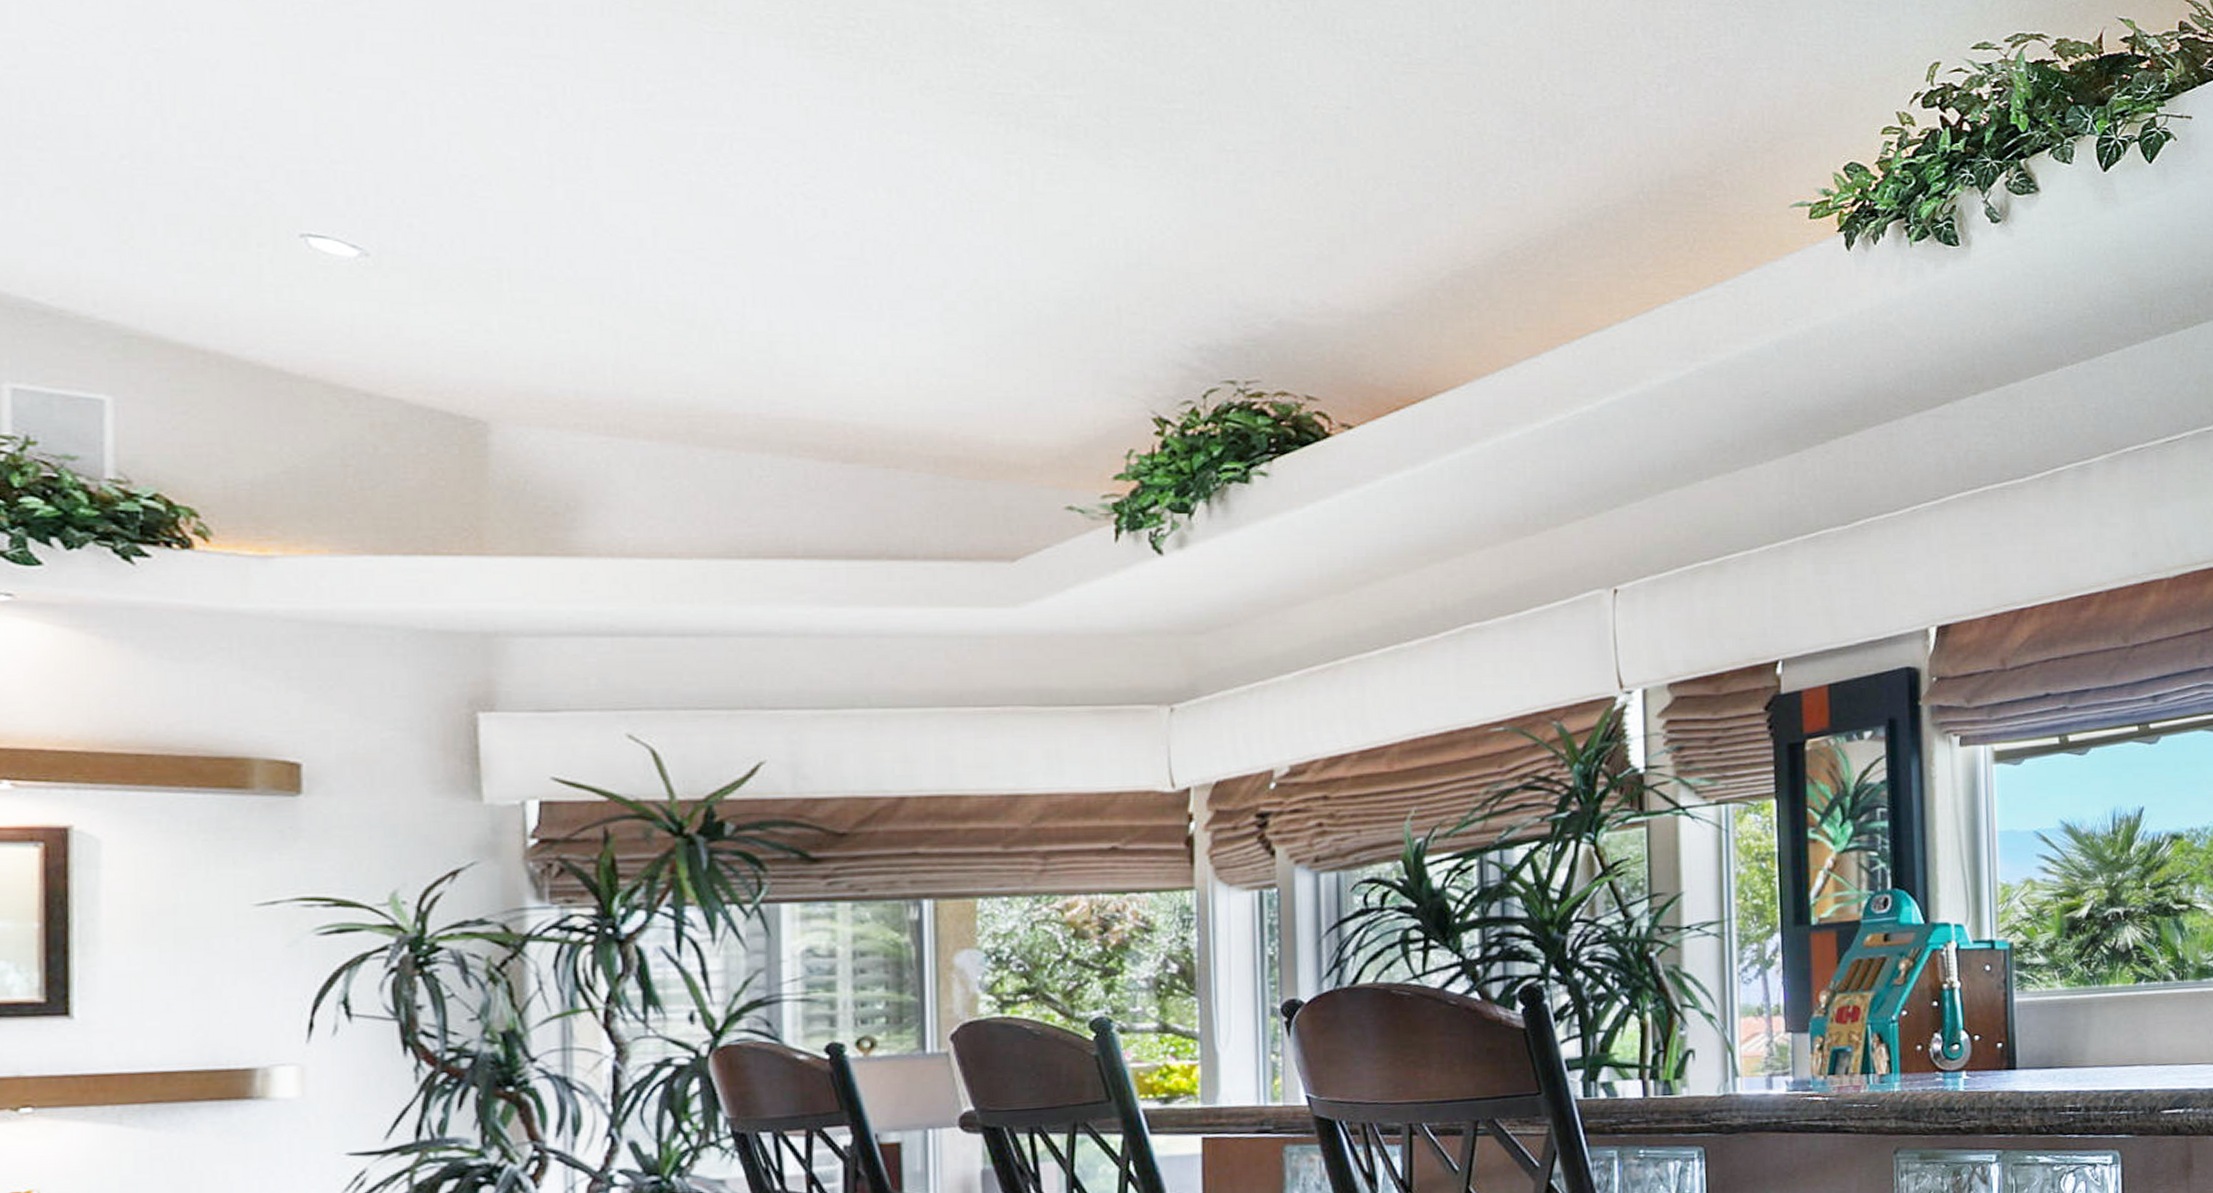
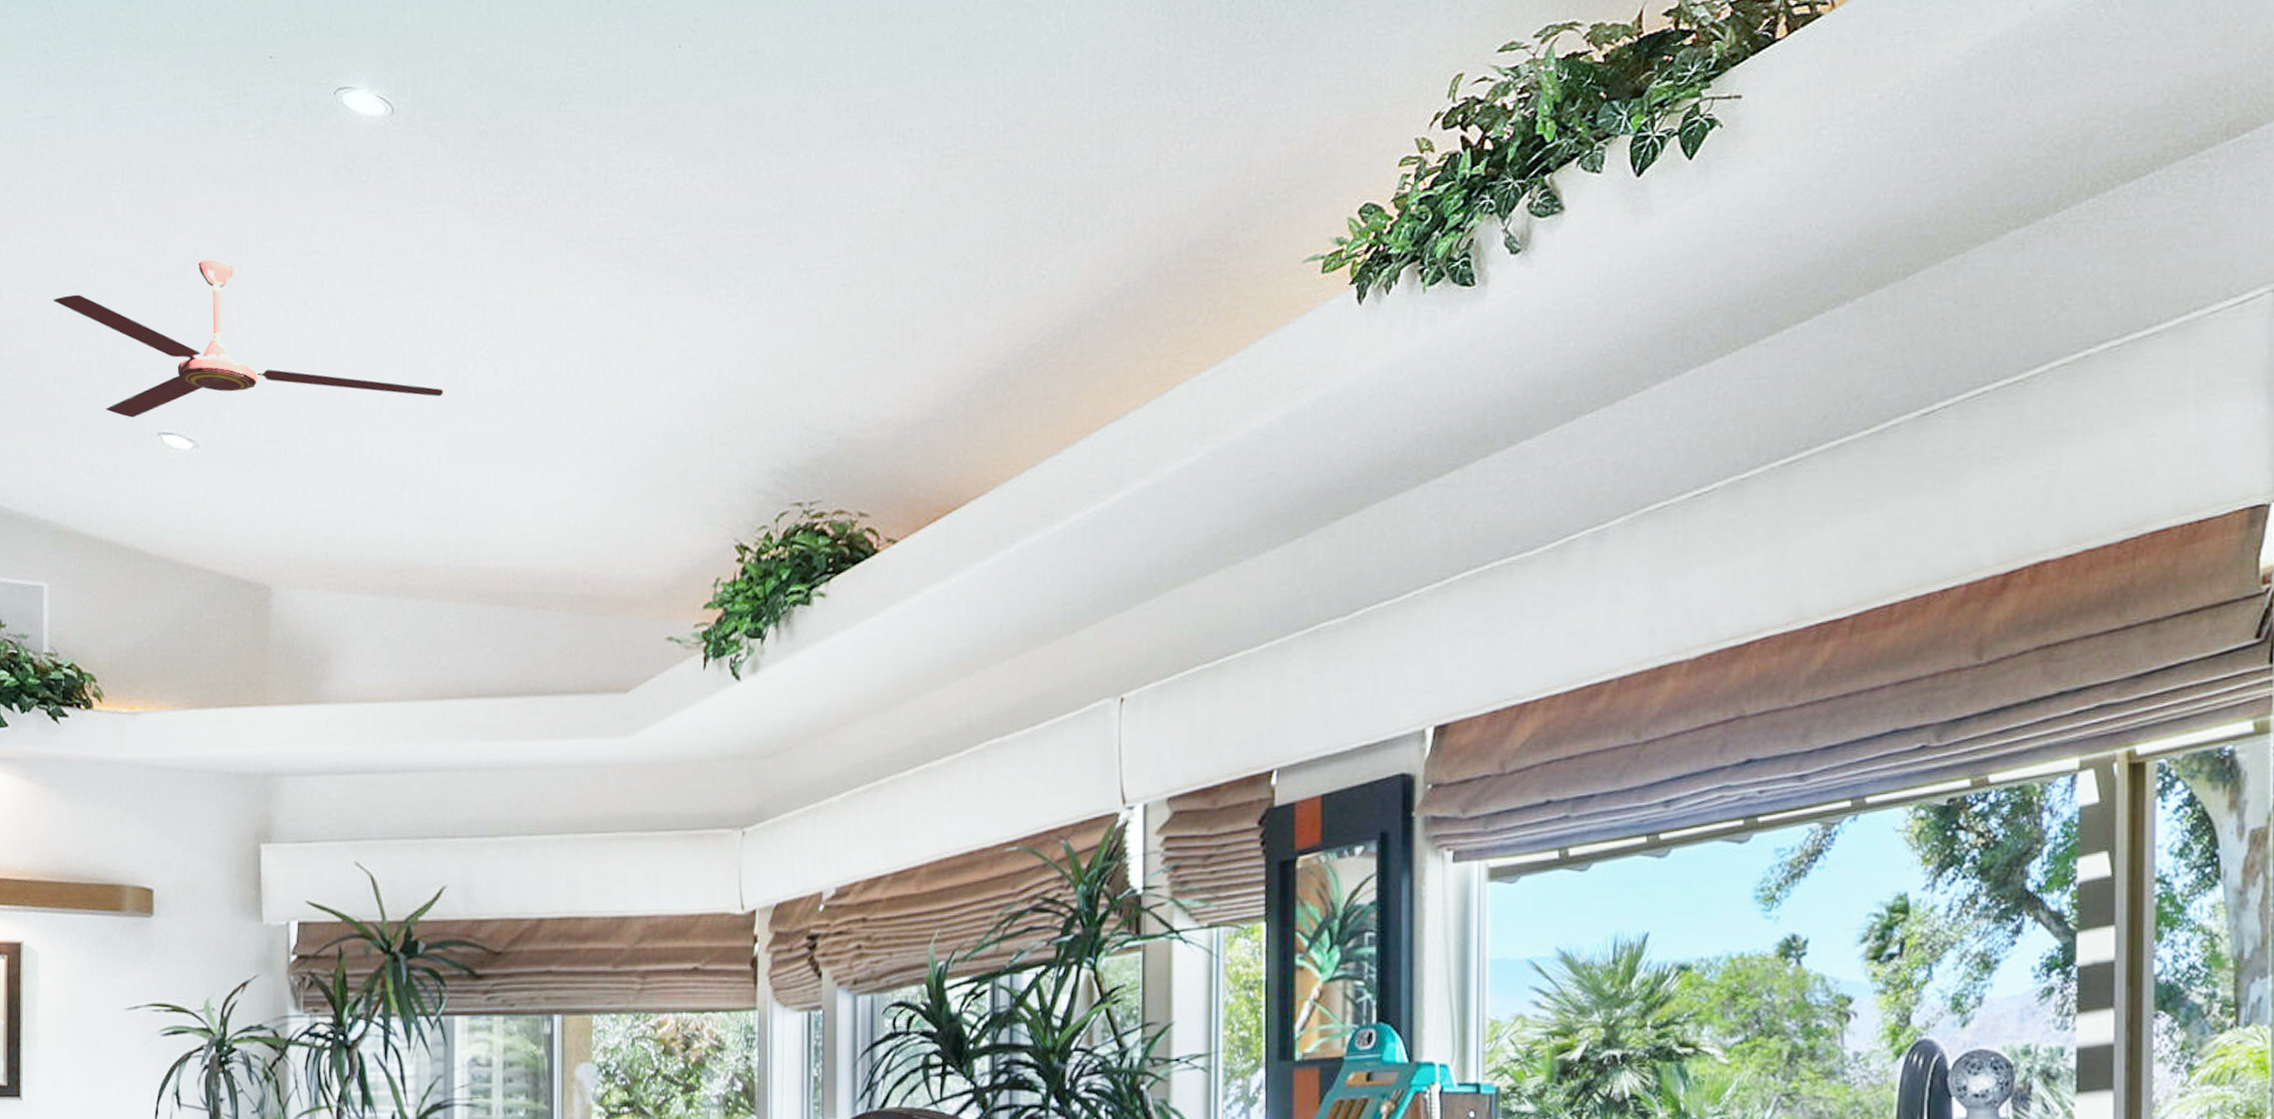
ceiling fan: none [116,45,748,232] -> present [53,259,443,418]

